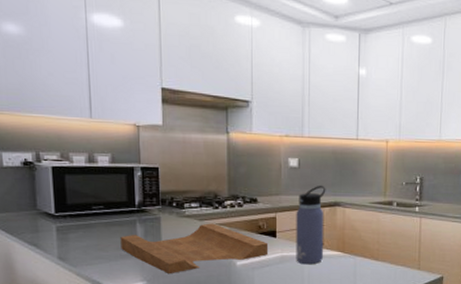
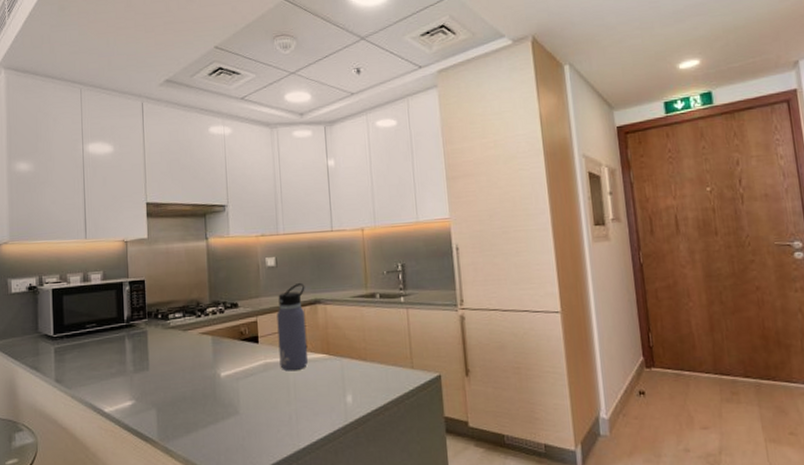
cutting board: present [120,223,269,274] -> none [111,333,252,391]

